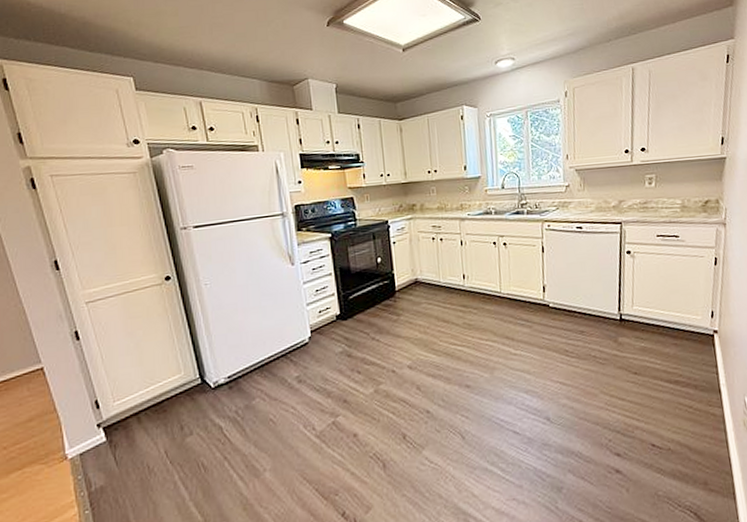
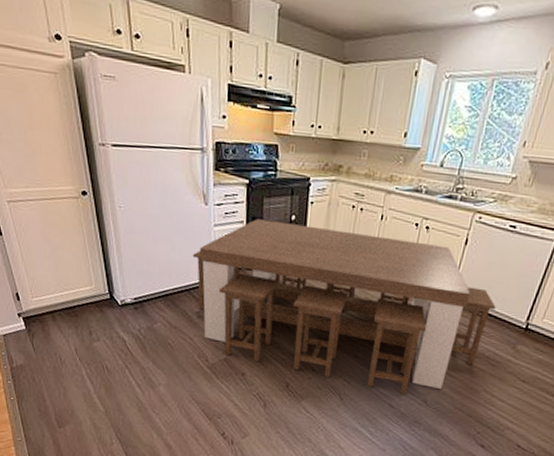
kitchen table: none [284,257,587,418] -> present [192,219,496,394]

